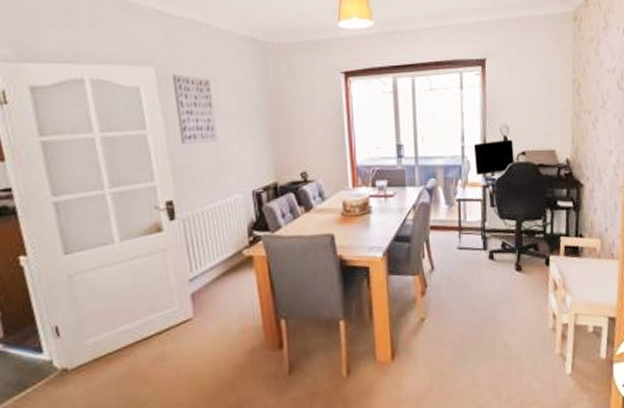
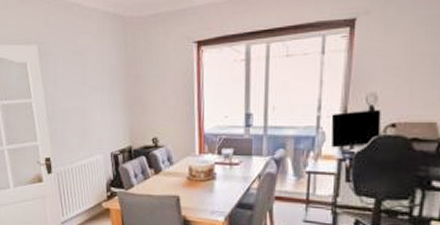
wall art: present [172,74,218,144] -> none [50,50,85,111]

